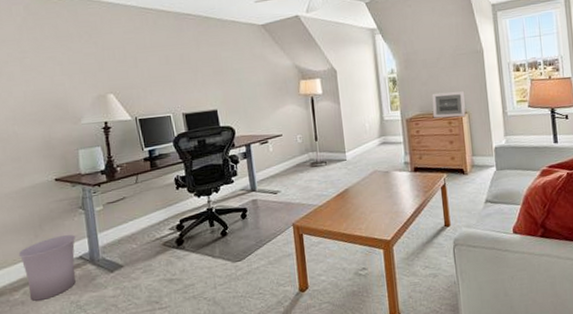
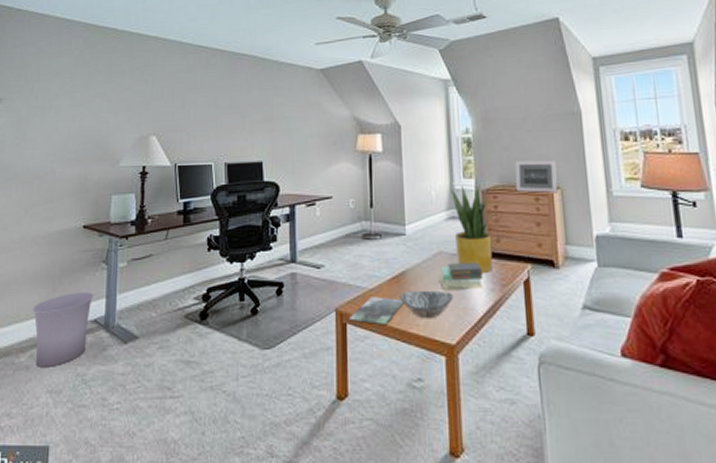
magazine: none [303,210,349,233] -> present [348,297,404,326]
decorative bowl: none [344,200,388,223] -> present [399,290,454,319]
books: none [375,176,410,200] -> present [439,263,483,289]
planter: none [381,114,417,185] -> present [451,184,493,274]

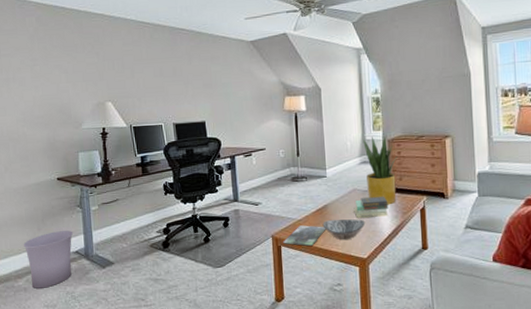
picture frame: present [515,159,558,194] -> none [415,114,449,141]

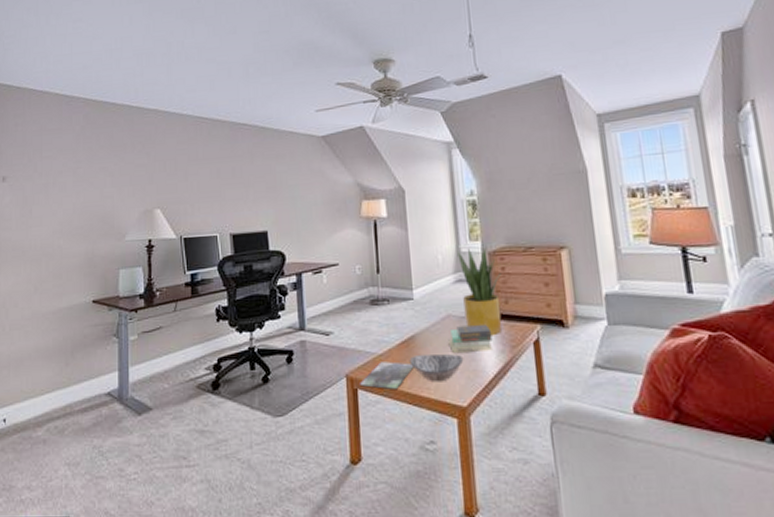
waste bin: present [23,231,74,289] -> none [47,366,107,441]

